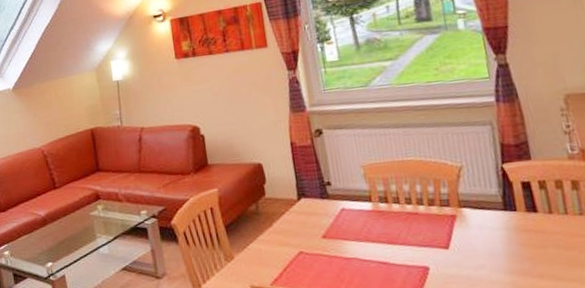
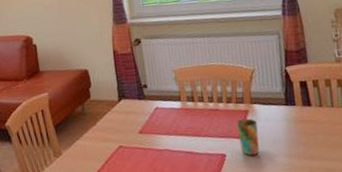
cup: none [441,225,472,270] -> present [236,118,260,156]

